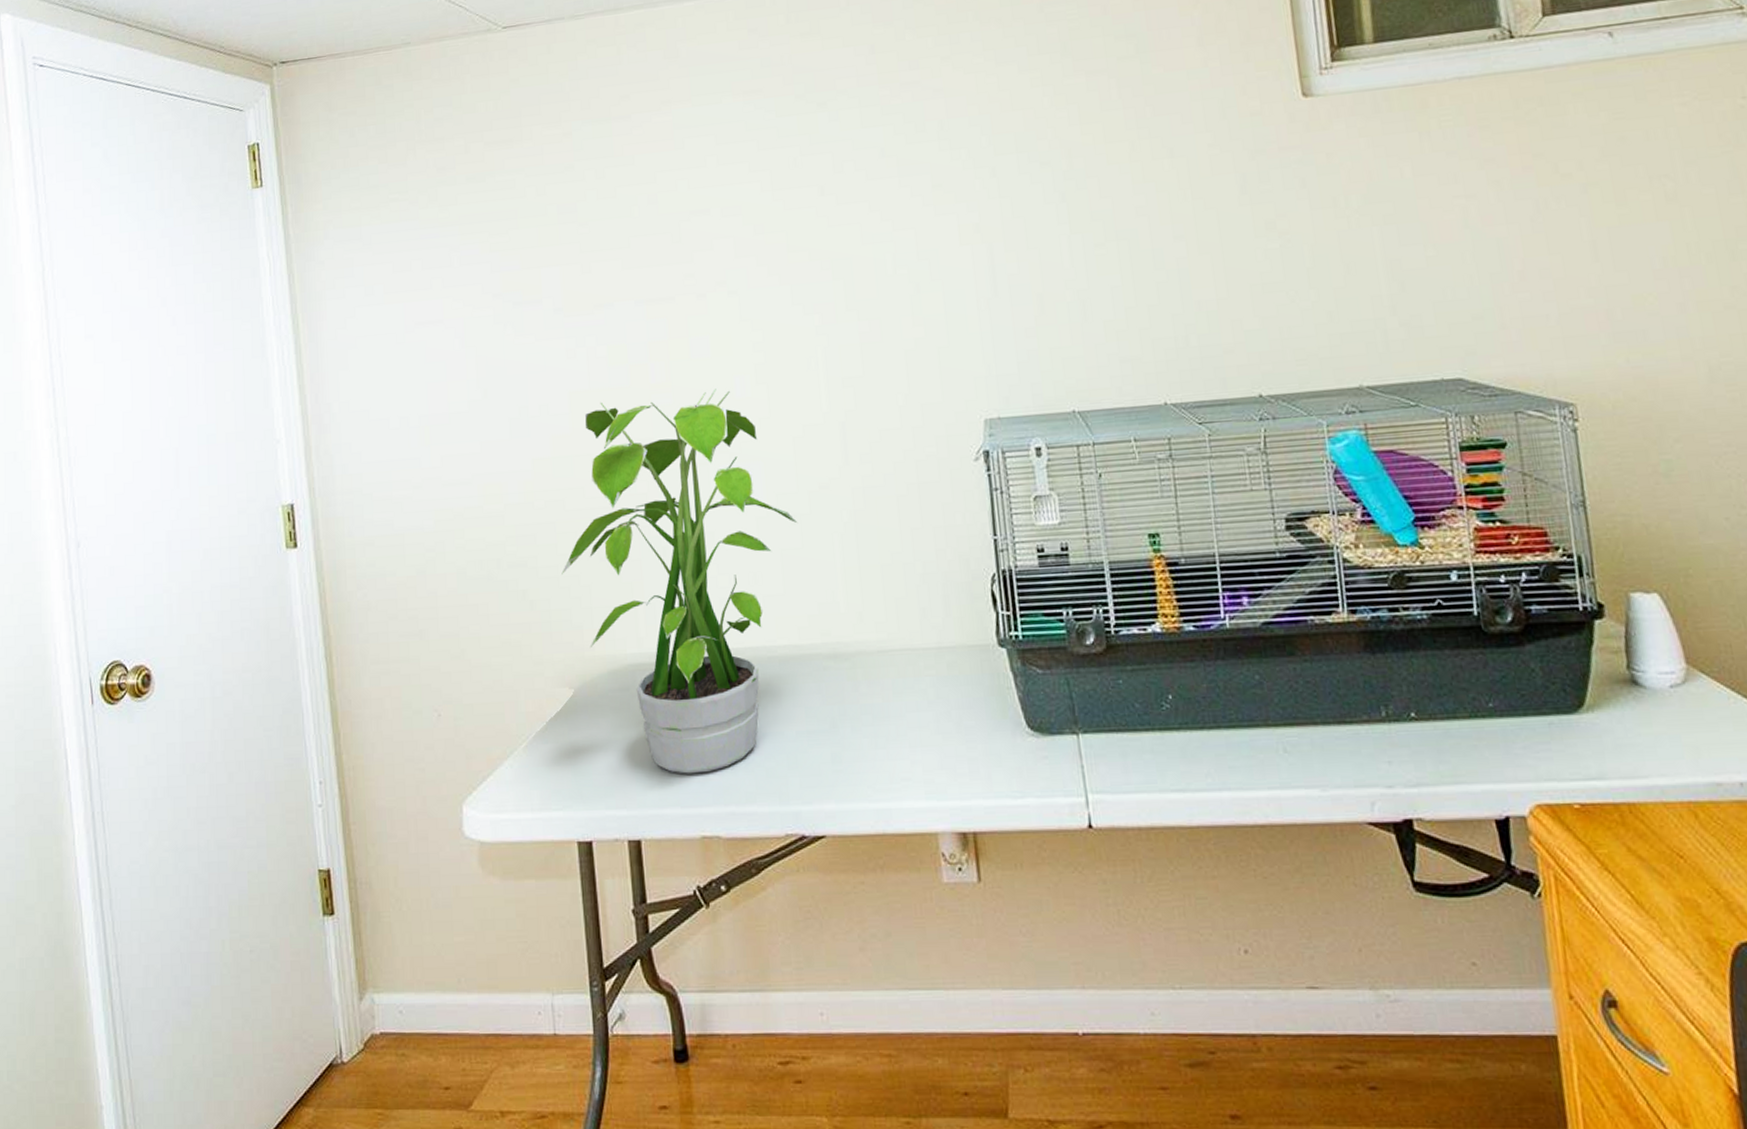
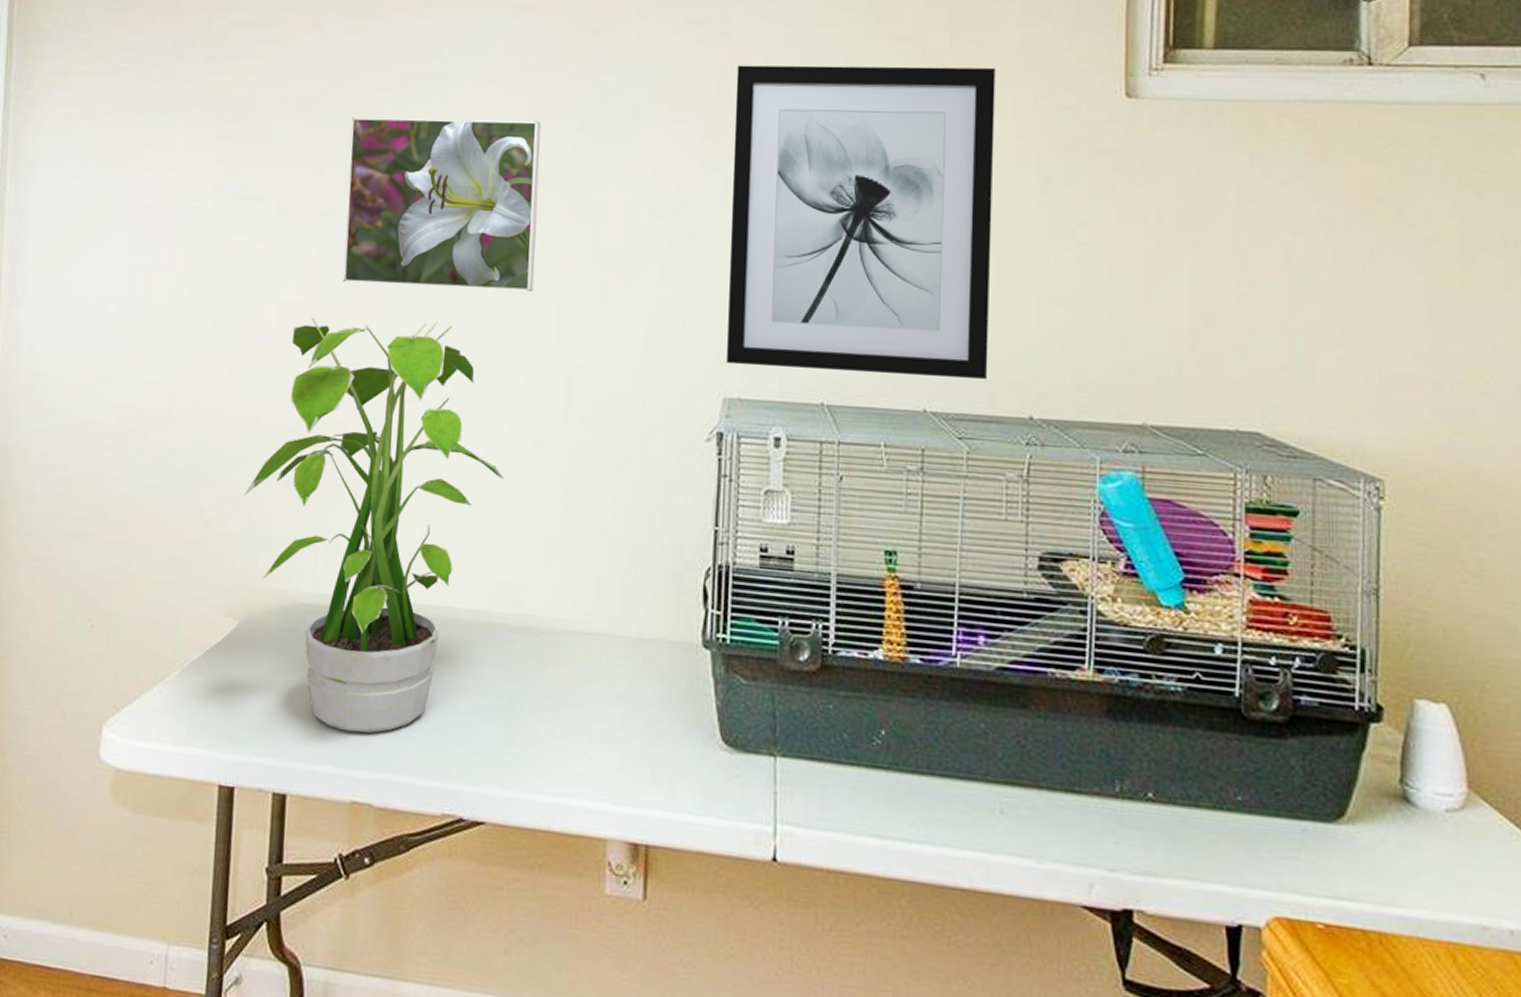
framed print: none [609,193,799,366] -> present [342,117,541,293]
wall art: none [953,87,1217,387] -> present [727,65,995,380]

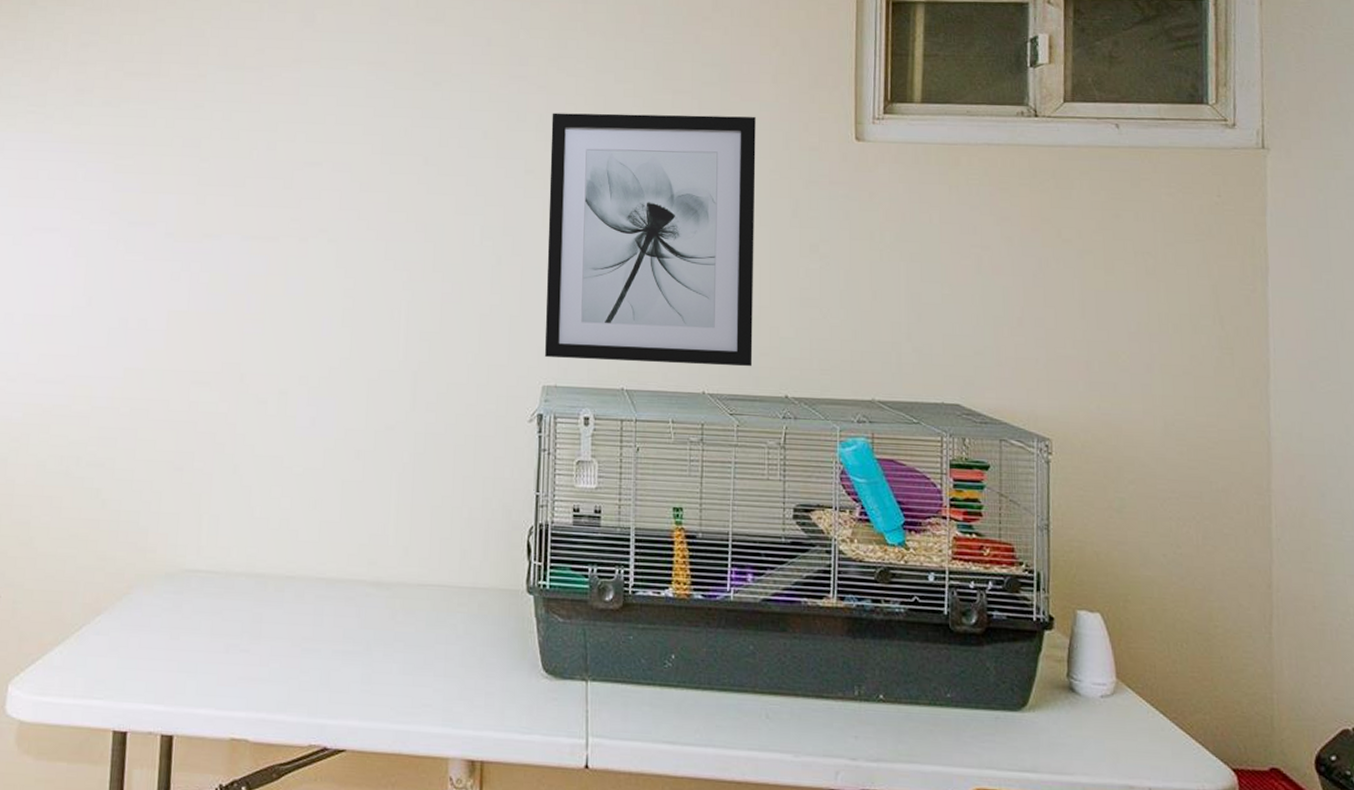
potted plant: present [244,317,504,734] -> none [136,324,361,679]
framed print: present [342,117,541,293] -> none [222,154,391,301]

